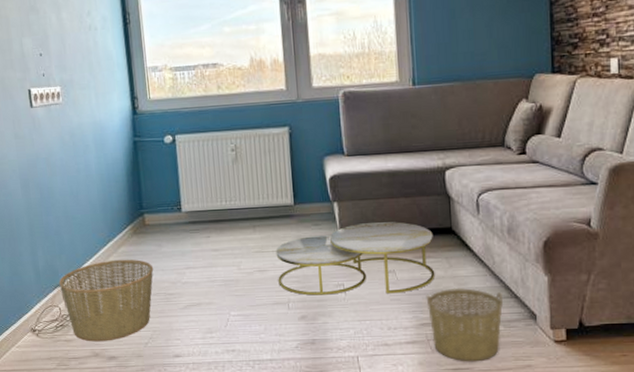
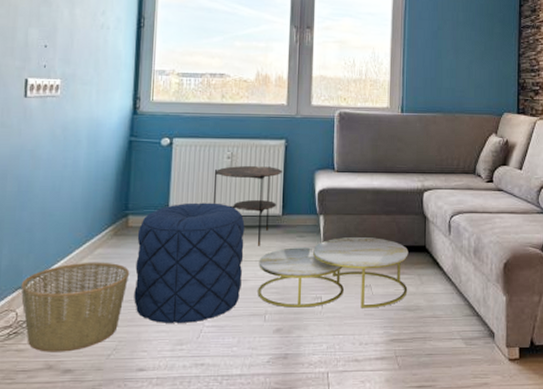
pouf: none [155,196,262,314] -> present [134,202,245,323]
side table: none [220,156,289,237] -> present [213,166,282,246]
basket: present [426,287,503,362] -> none [397,304,466,380]

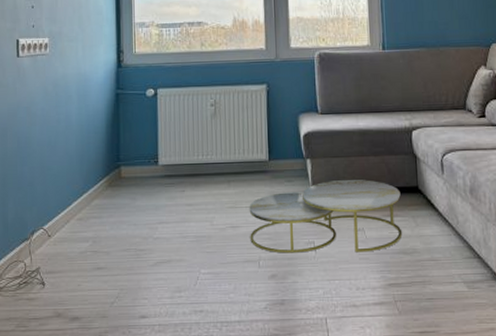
basket: present [21,262,130,352] -> none [27,212,126,301]
pouf: present [134,202,245,323] -> none [130,150,234,271]
side table: present [213,166,282,246] -> none [199,112,266,192]

